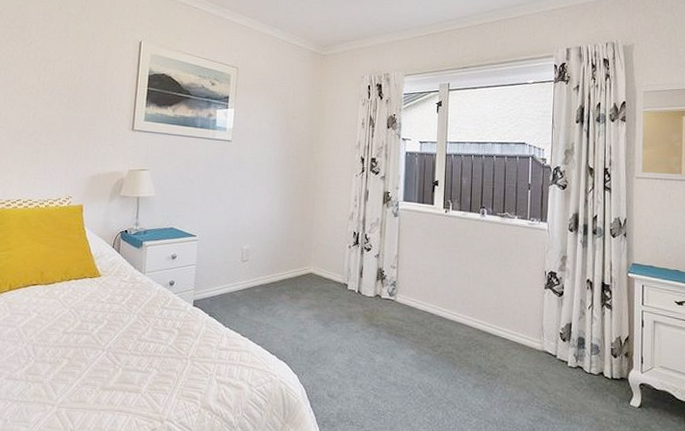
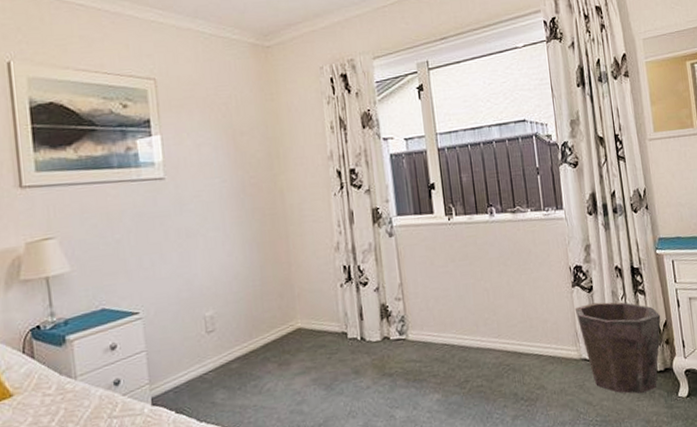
waste bin: none [544,306,624,395] -> present [574,302,661,394]

